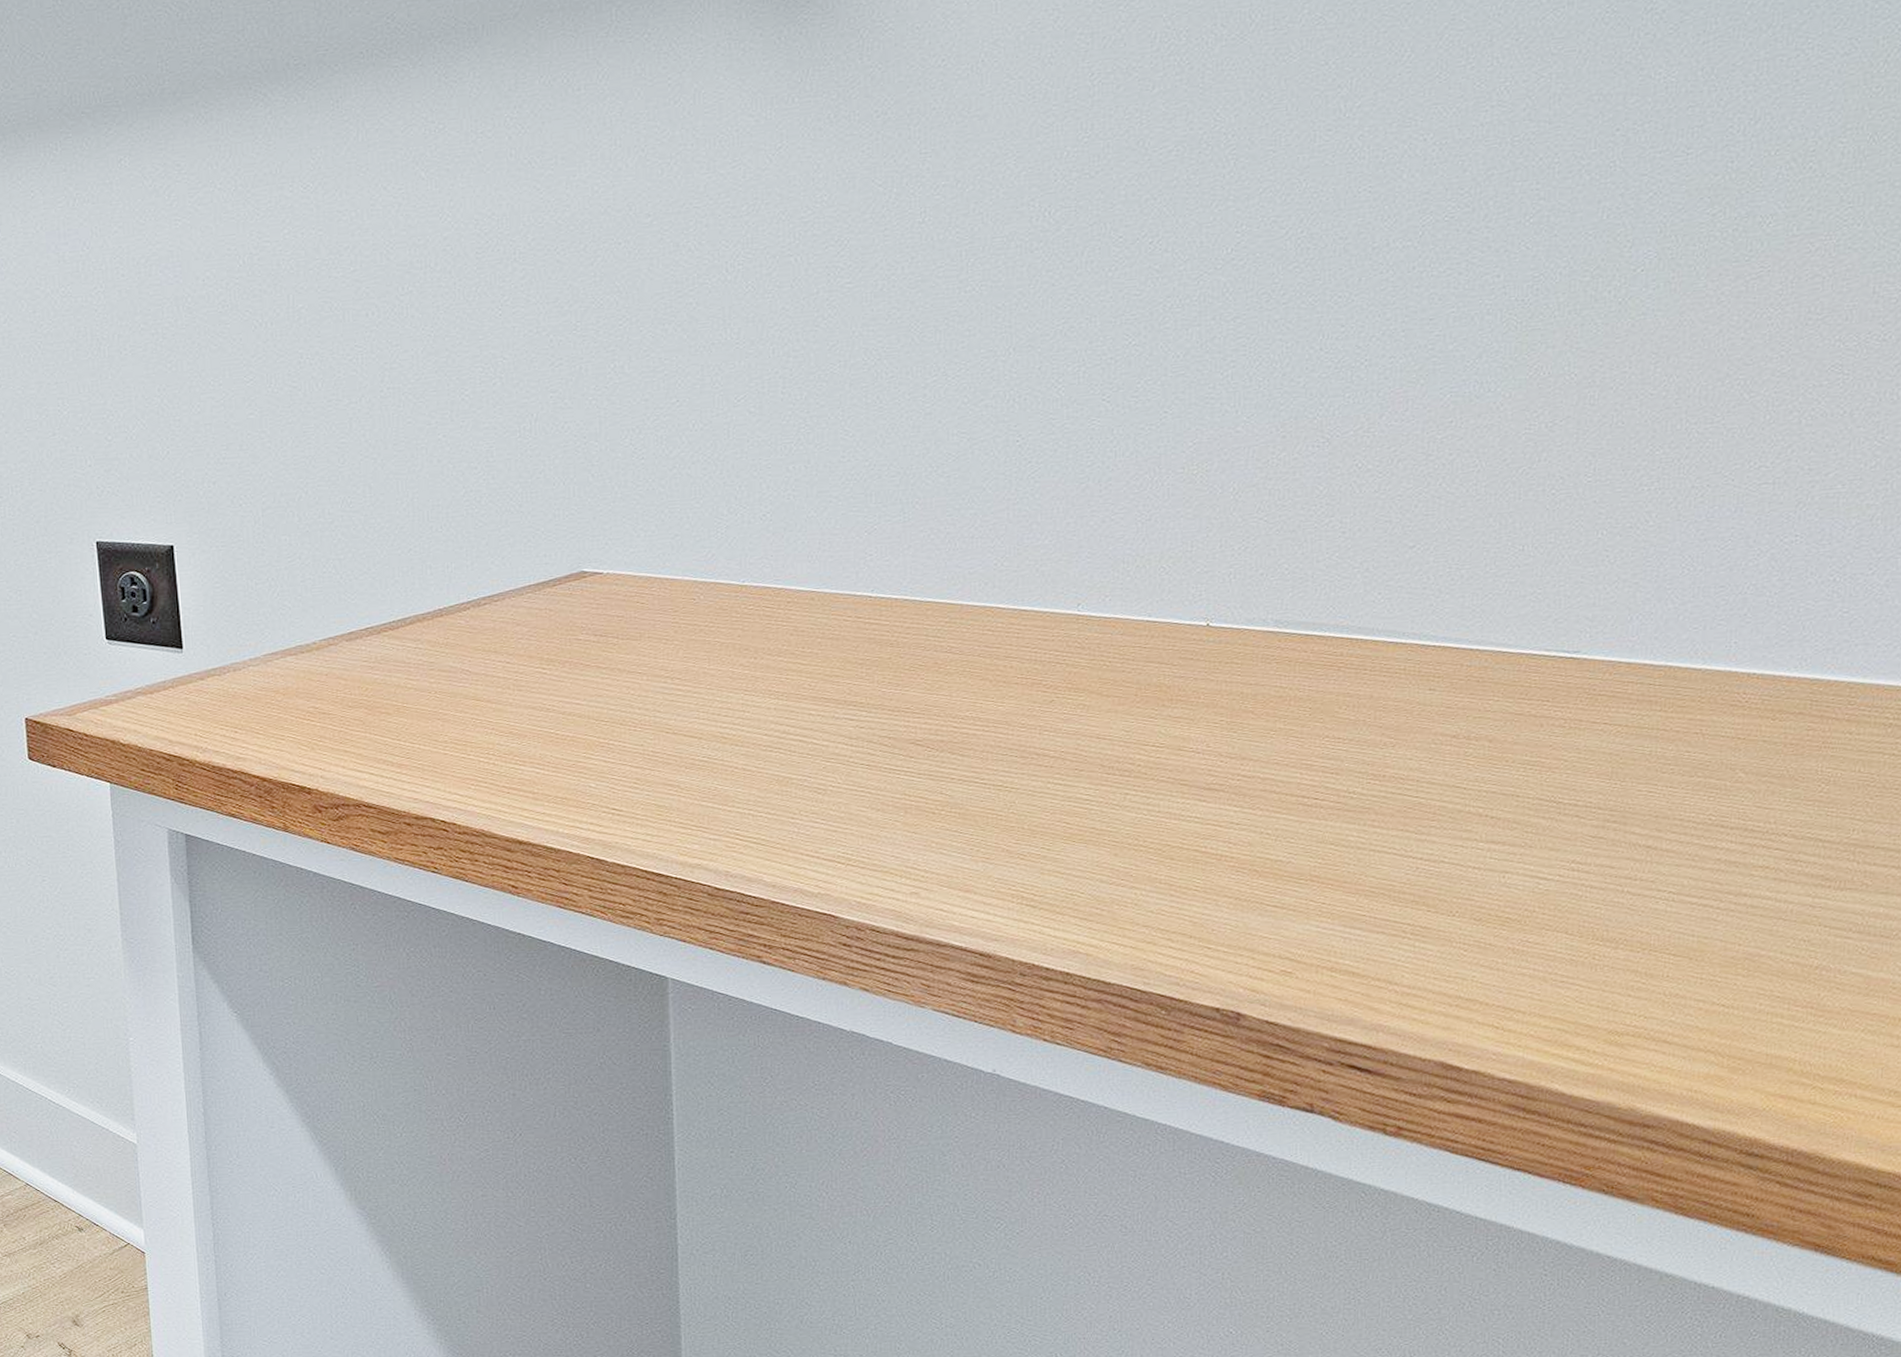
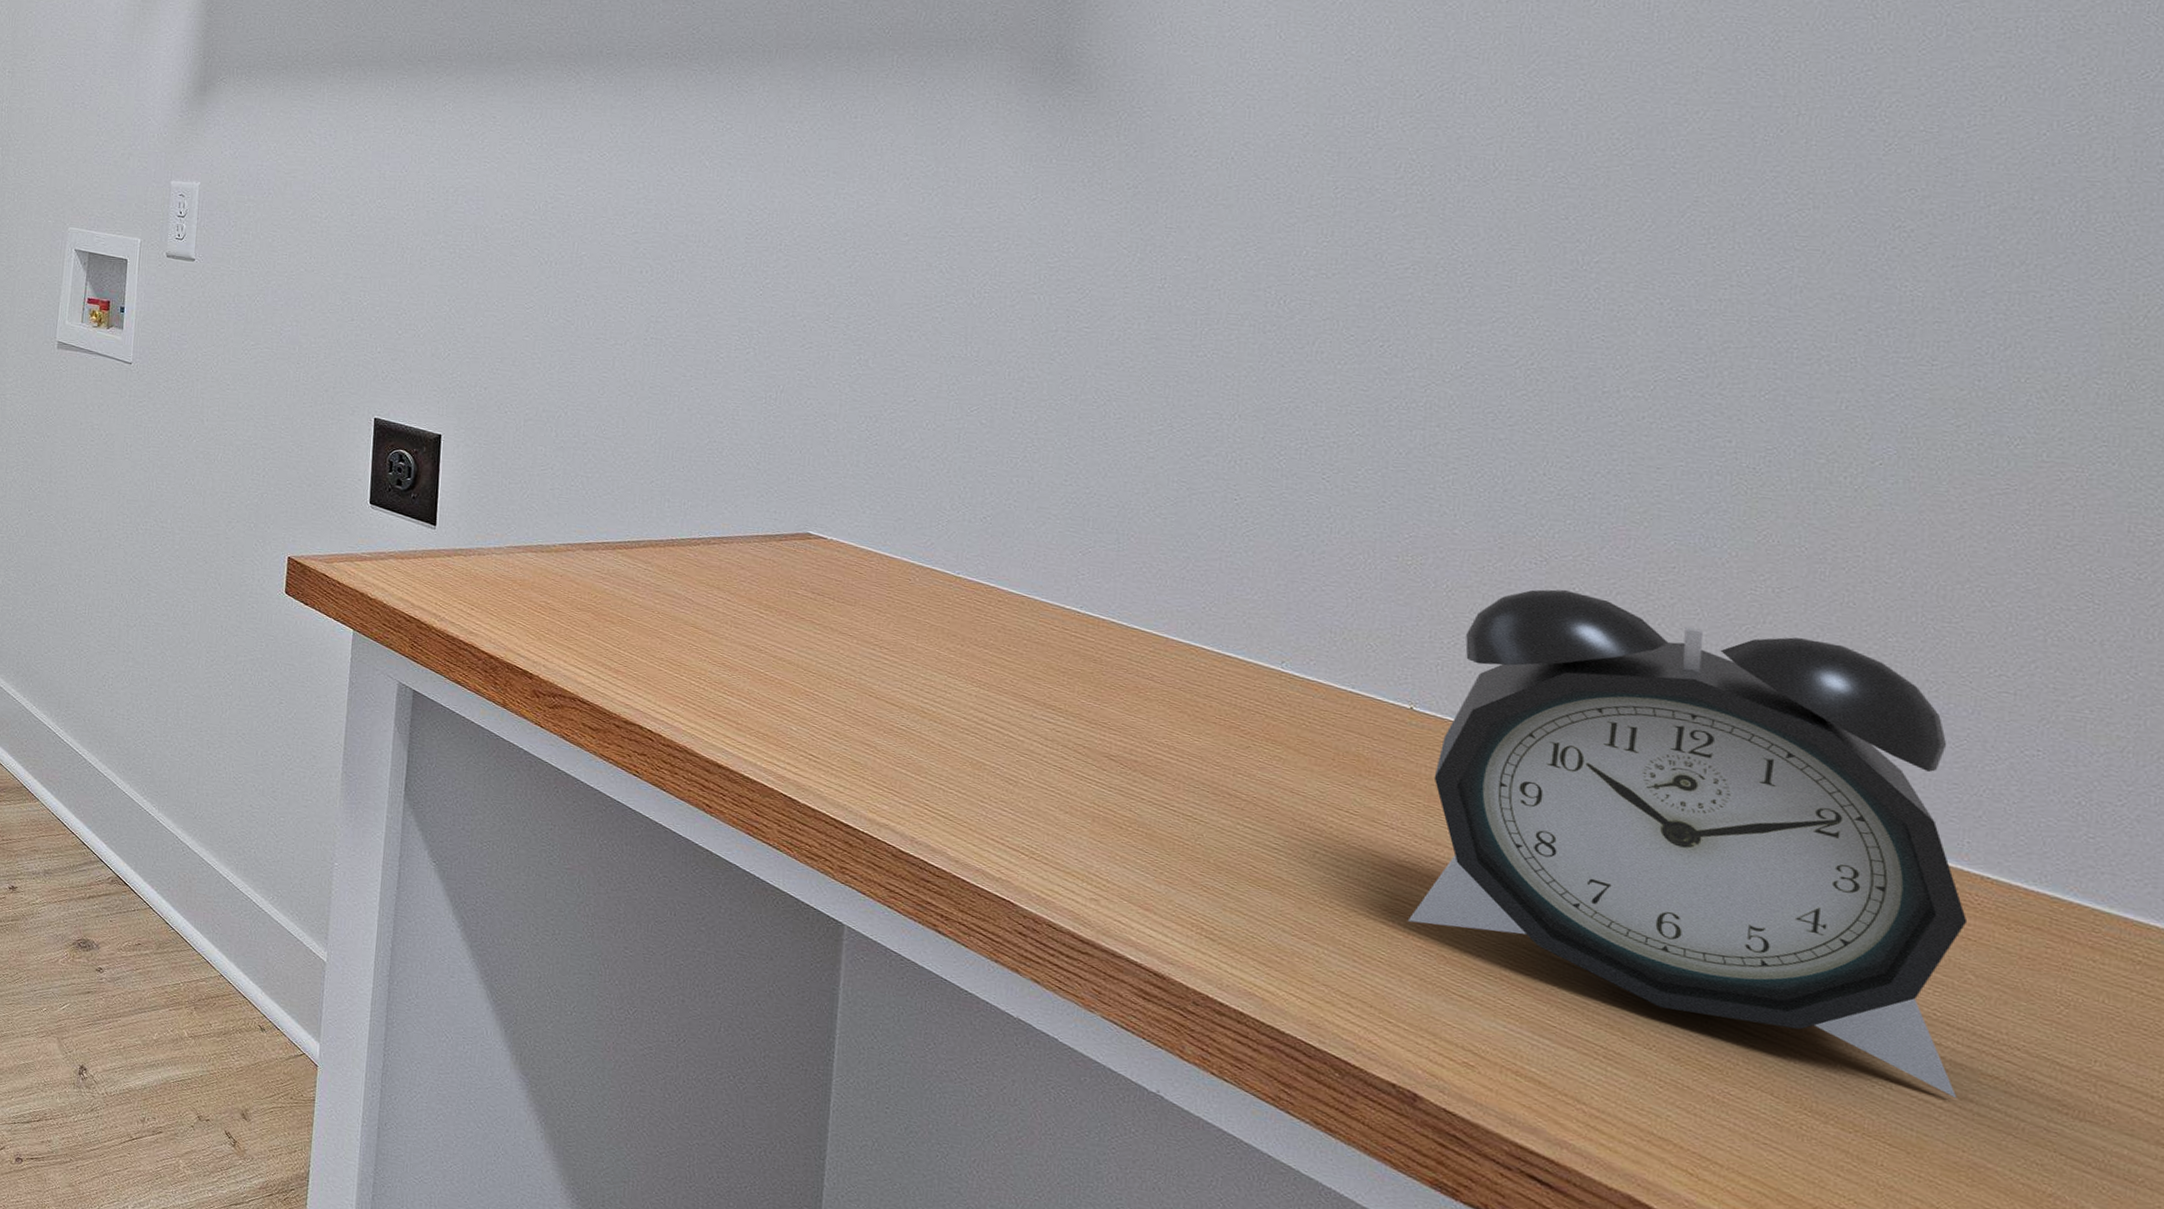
alarm clock: none [1219,467,1737,896] -> present [1407,589,1968,1099]

